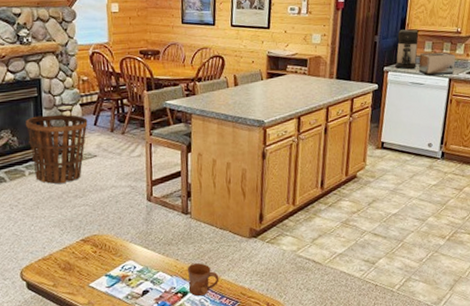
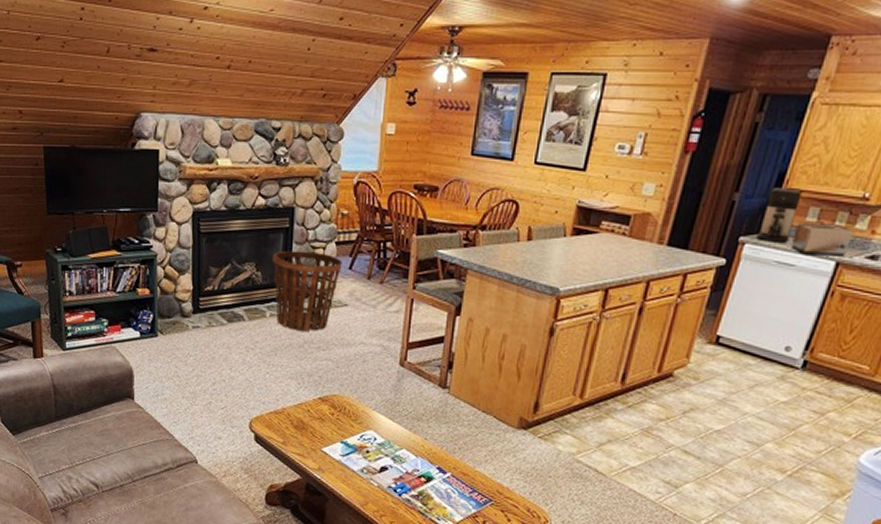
mug: present [187,263,219,297] -> none [434,447,473,486]

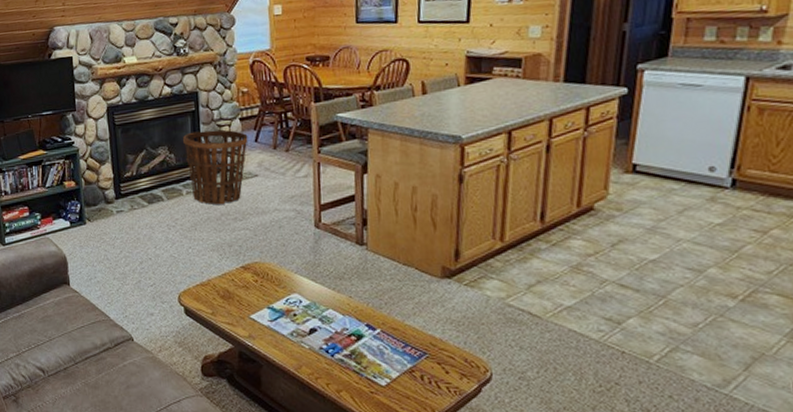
coffee maker: present [757,188,802,244] -> none [655,11,695,67]
toaster: present [790,223,854,256] -> none [693,39,759,74]

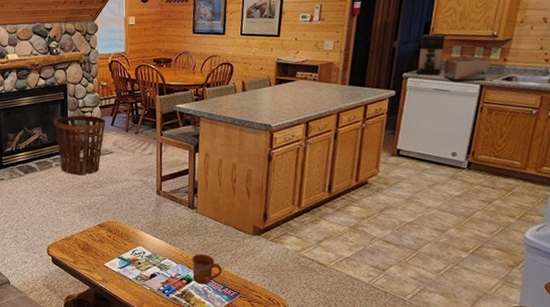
mug: none [362,303,403,342] -> present [192,254,222,285]
coffee maker: none [655,11,695,67] -> present [416,34,445,76]
toaster: none [693,39,759,74] -> present [443,56,490,82]

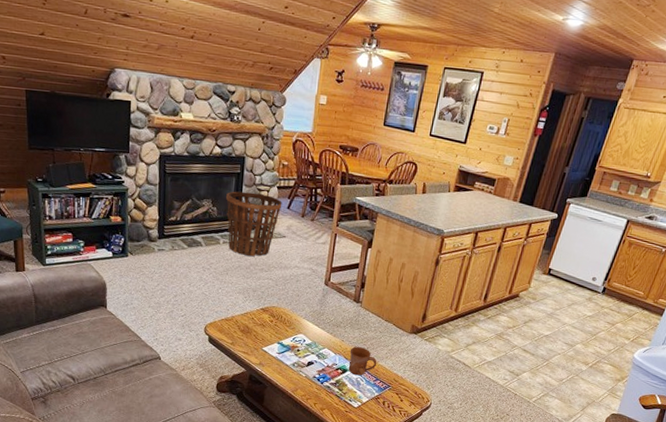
coffee maker: present [416,34,445,76] -> none [578,165,609,206]
toaster: present [443,56,490,82] -> none [599,191,640,216]

